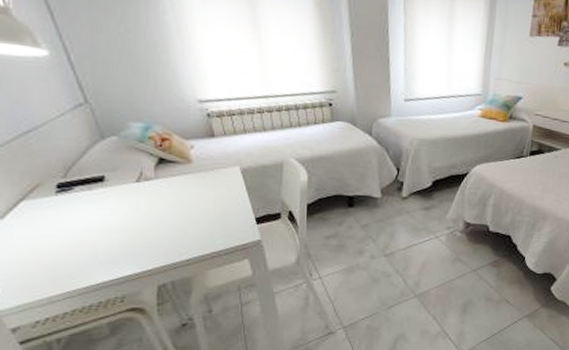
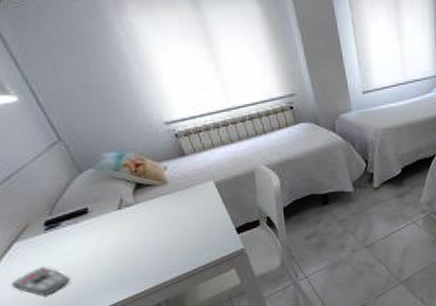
remote control: none [12,230,76,261] -> present [12,267,71,297]

